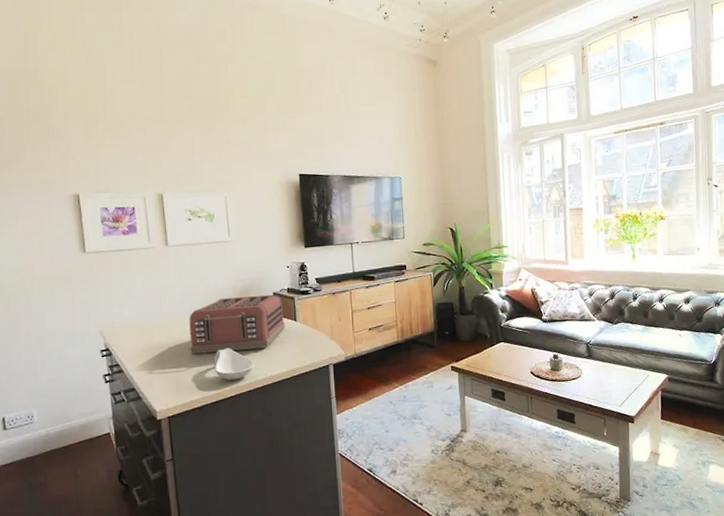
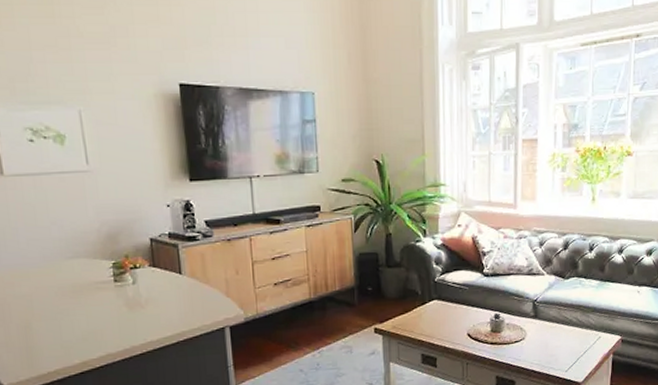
toaster: present [189,294,286,354] -> none [39,240,168,315]
spoon rest: present [213,348,254,380] -> none [75,308,129,347]

